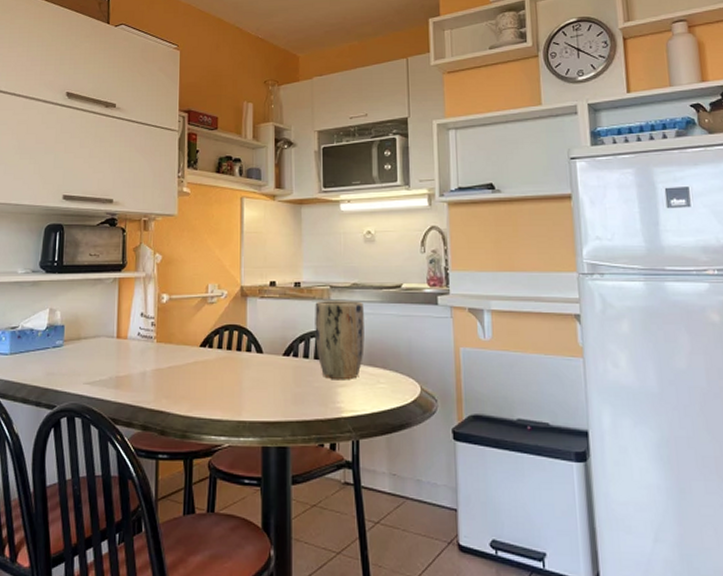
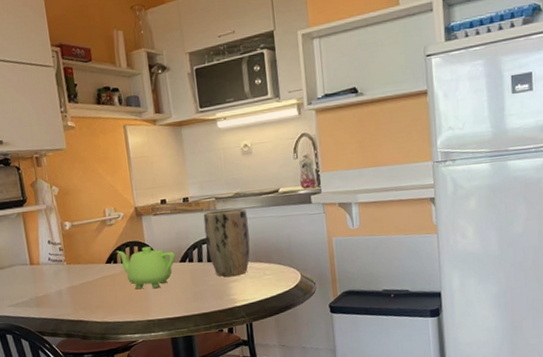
teapot: none [213,333,279,384] -> present [116,247,176,290]

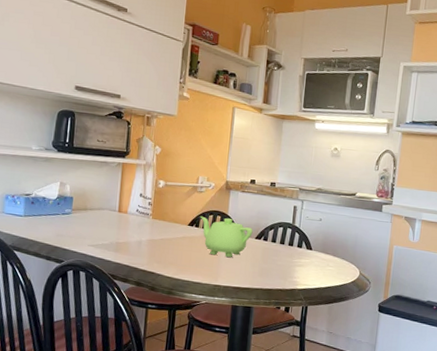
plant pot: present [203,208,251,277] -> none [282,199,324,261]

